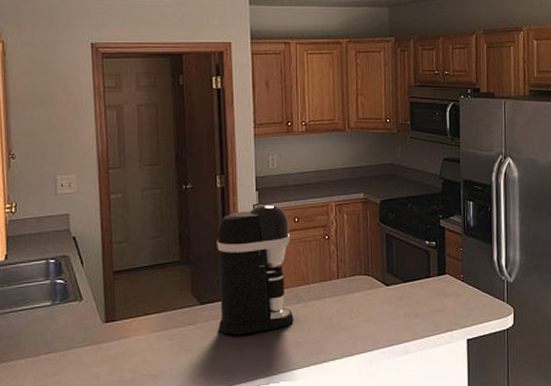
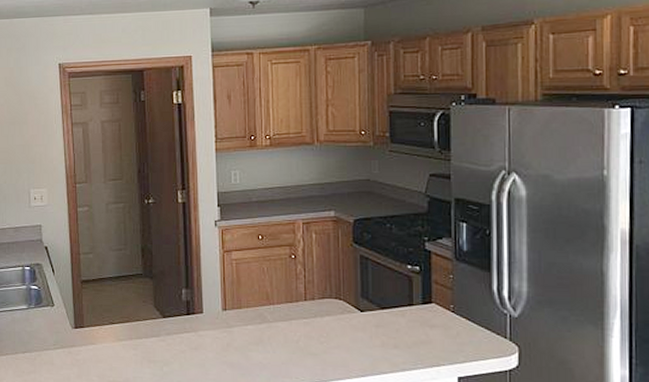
coffee maker: present [217,204,294,335] -> none [178,221,258,351]

